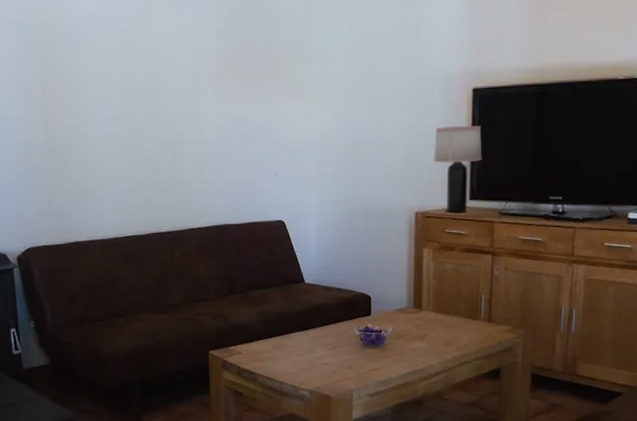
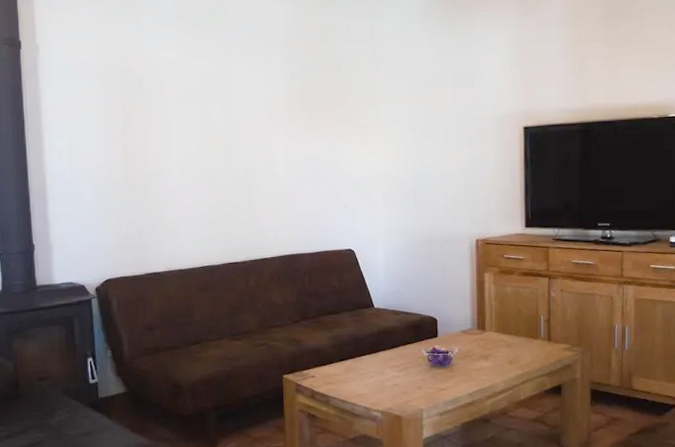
table lamp: present [433,126,482,214] -> none [490,160,535,240]

